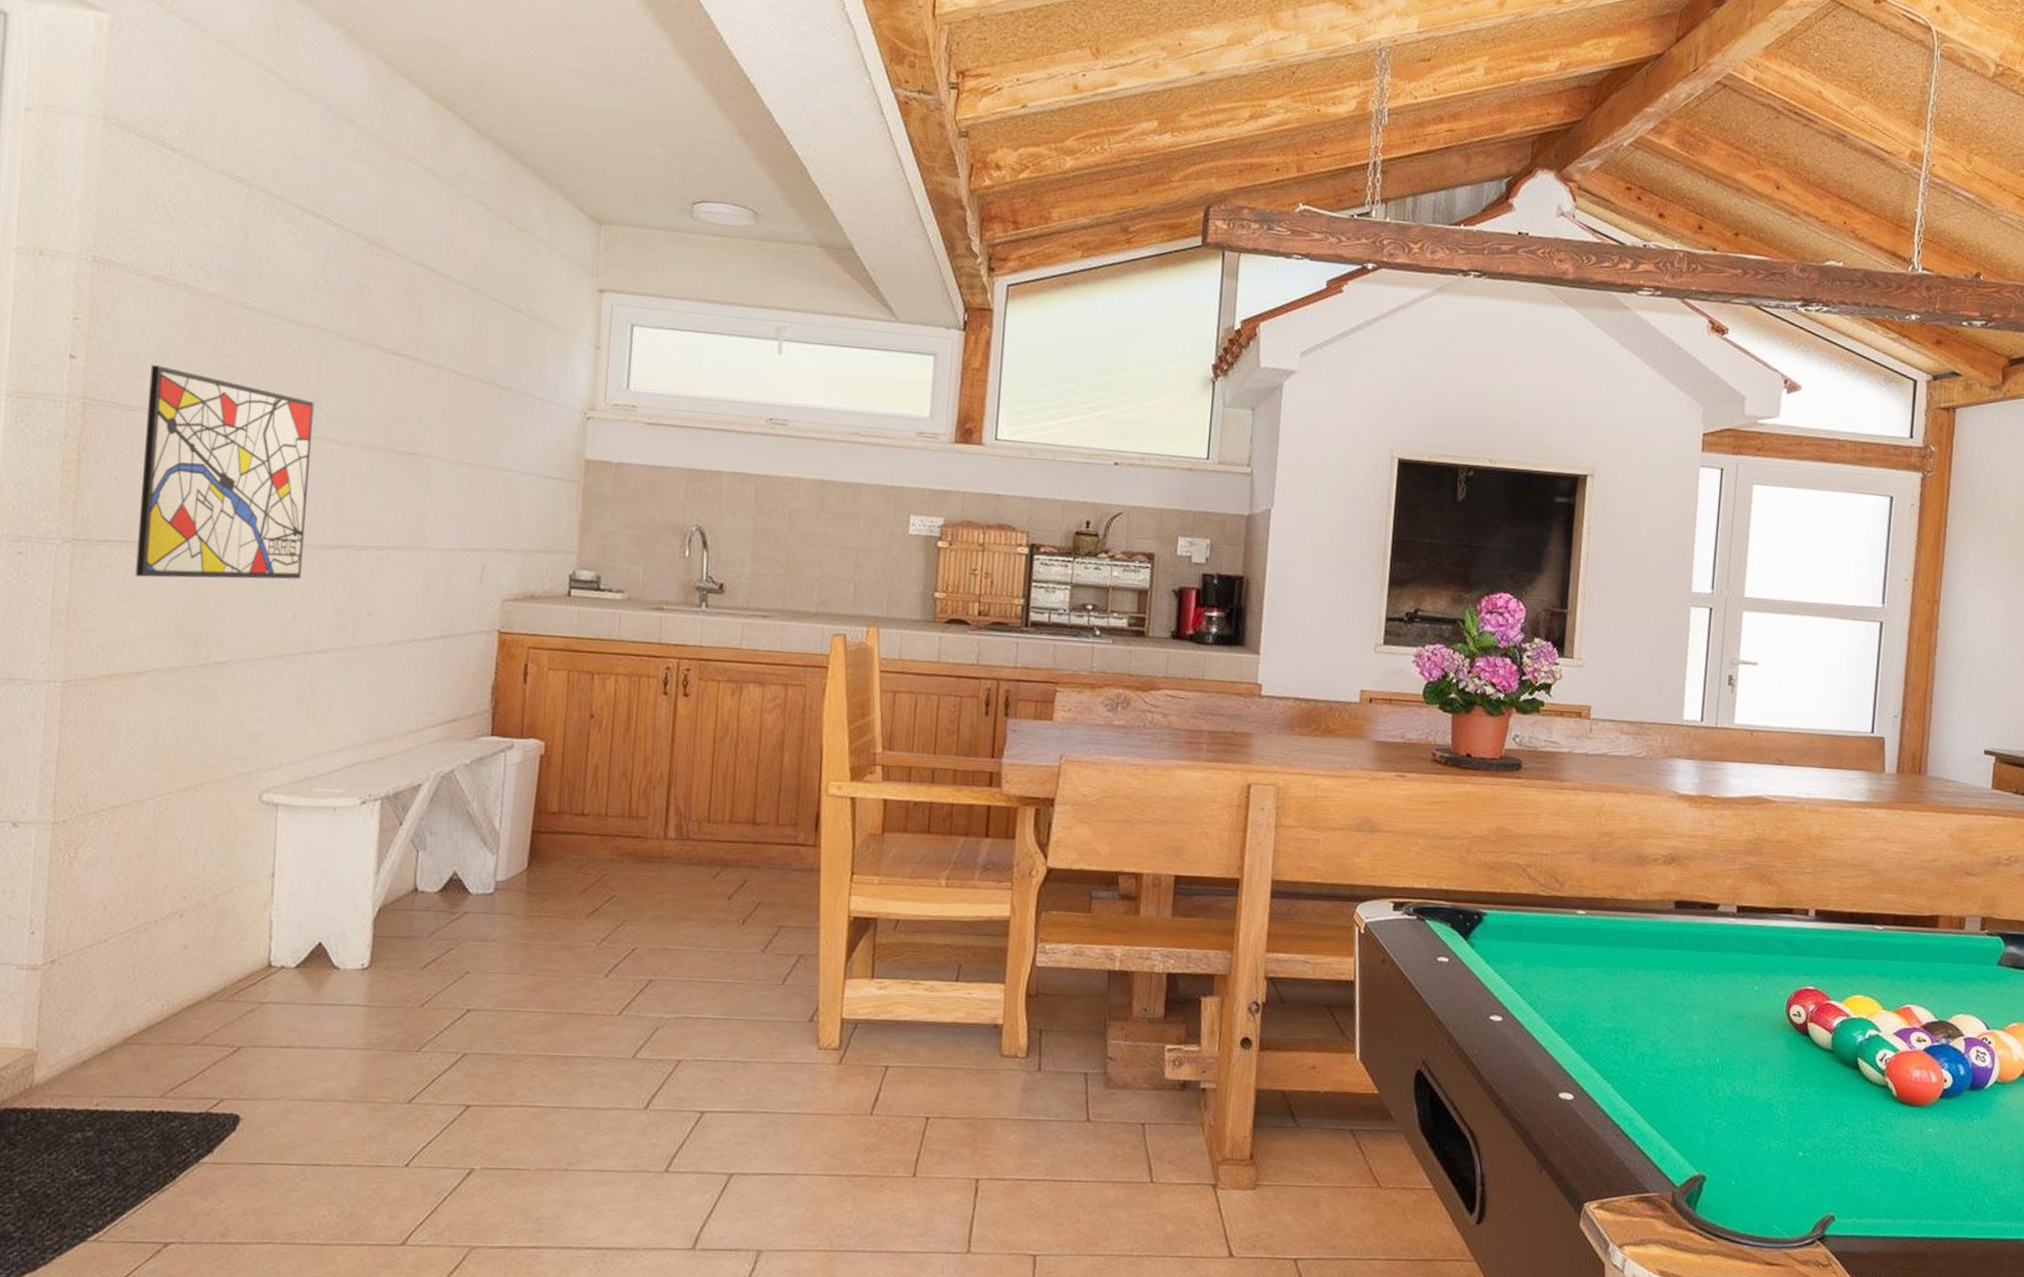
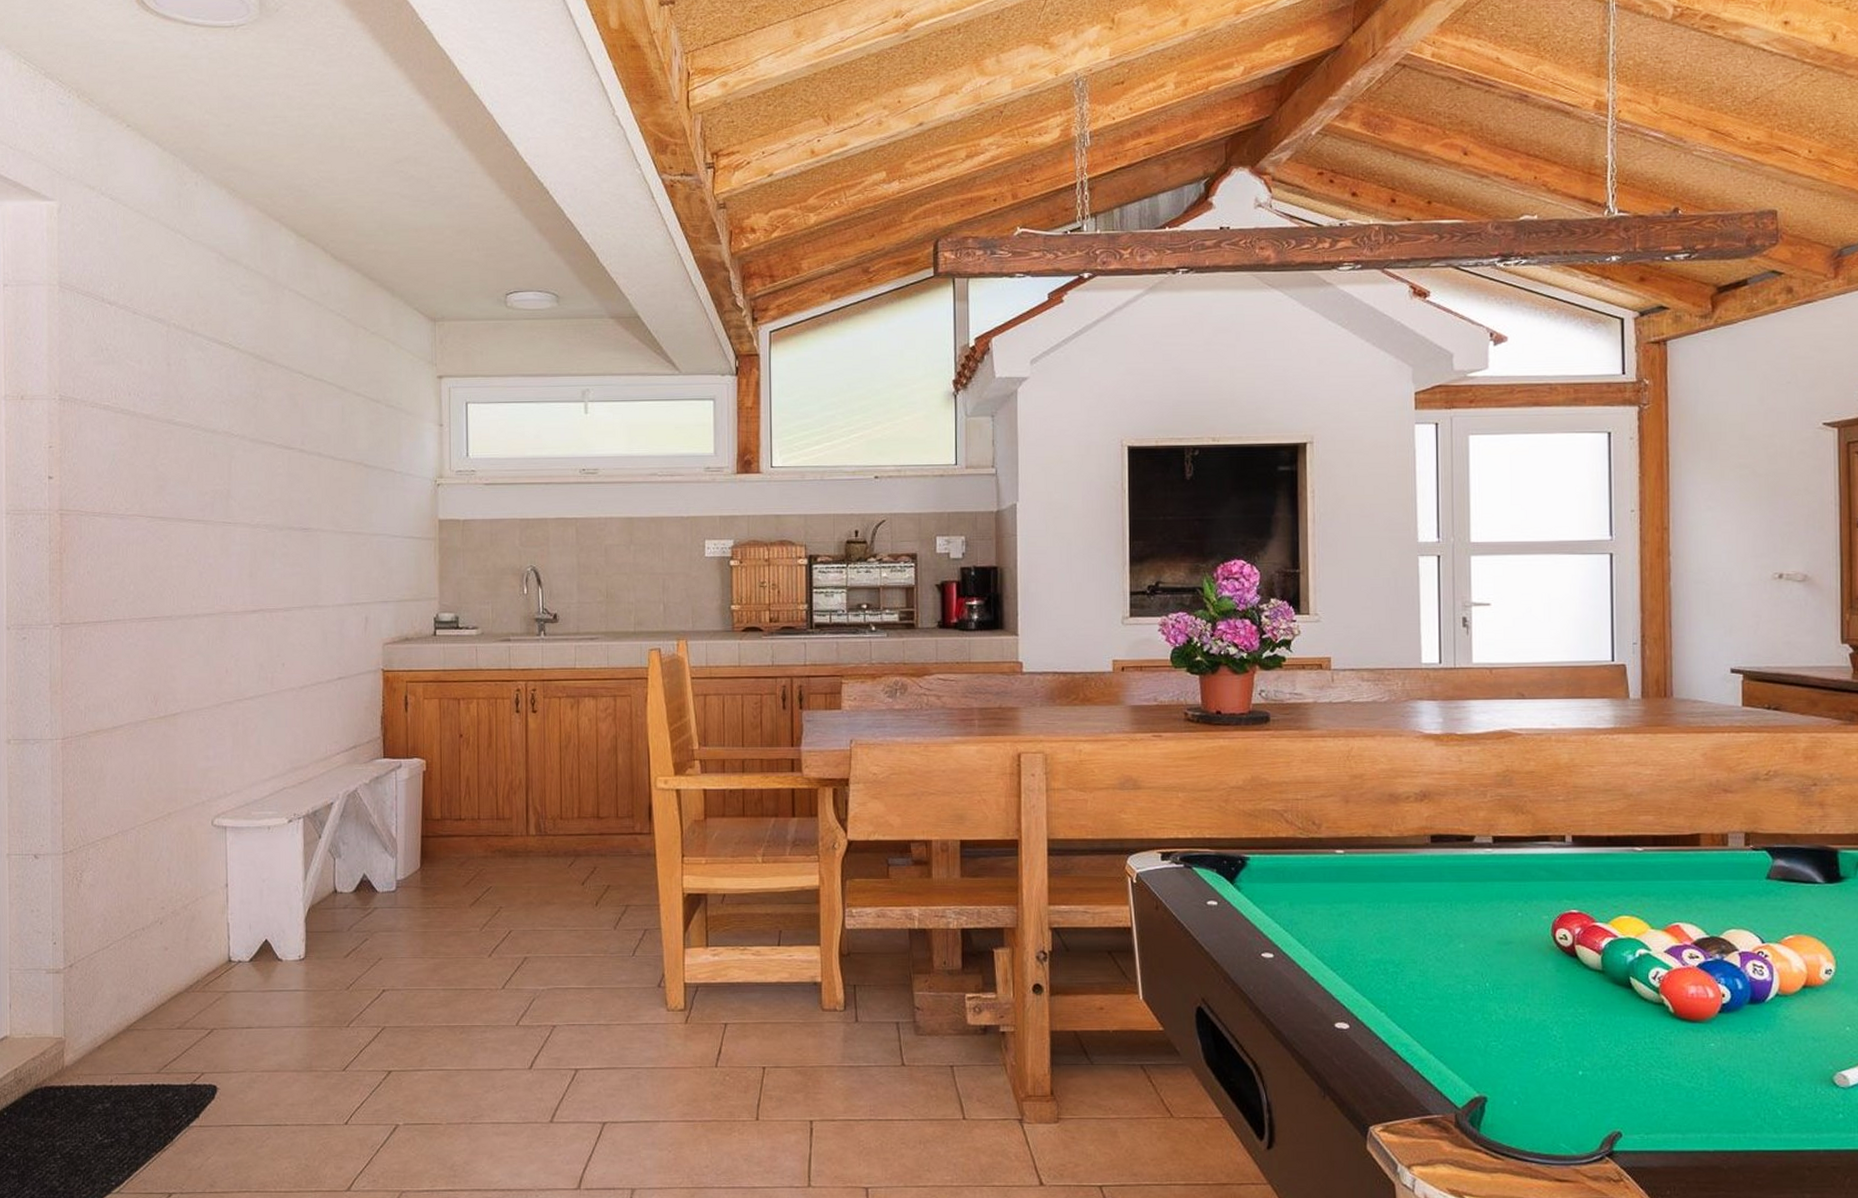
wall art: present [135,365,314,580] -> none [107,478,229,649]

